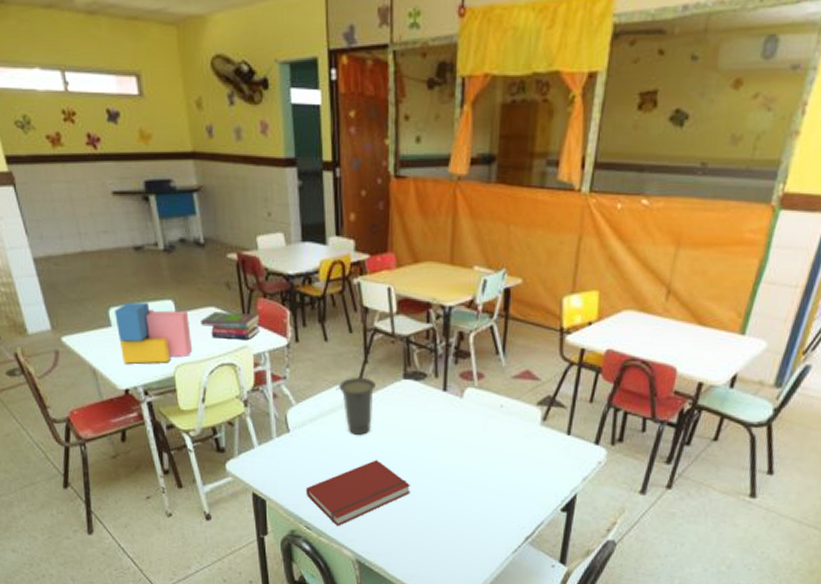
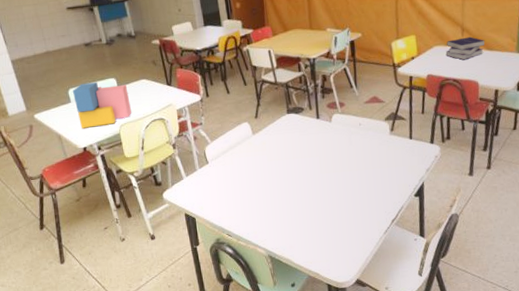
books: present [201,312,260,341] -> none [136,80,180,102]
book: present [306,460,410,526] -> none [224,176,302,231]
cup: present [339,376,376,435] -> none [241,116,268,159]
book: none [637,303,698,336] -> present [445,37,485,60]

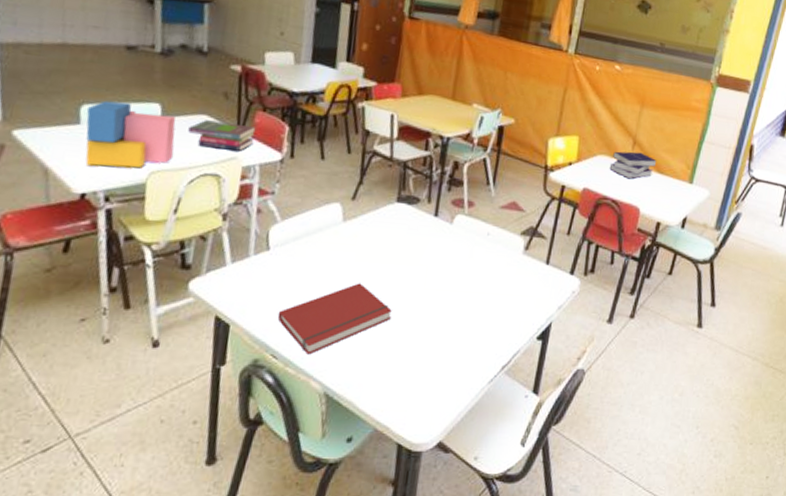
books: none [136,80,180,102] -> present [188,120,256,153]
book: none [224,176,302,231] -> present [277,283,392,355]

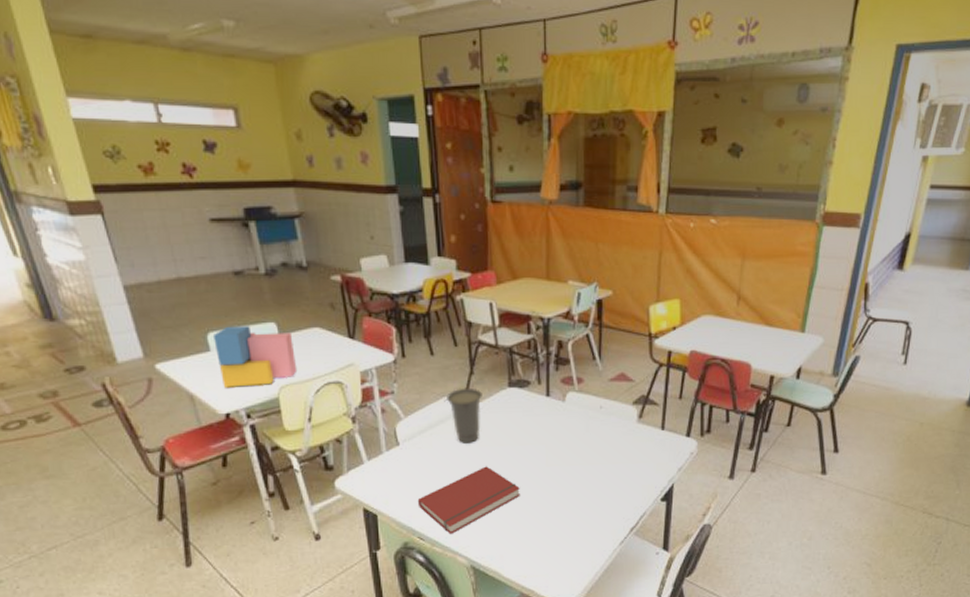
books: present [188,120,256,153] -> none [305,331,366,359]
cup: none [330,196,369,256] -> present [447,387,482,443]
book: present [609,151,657,179] -> none [715,307,765,336]

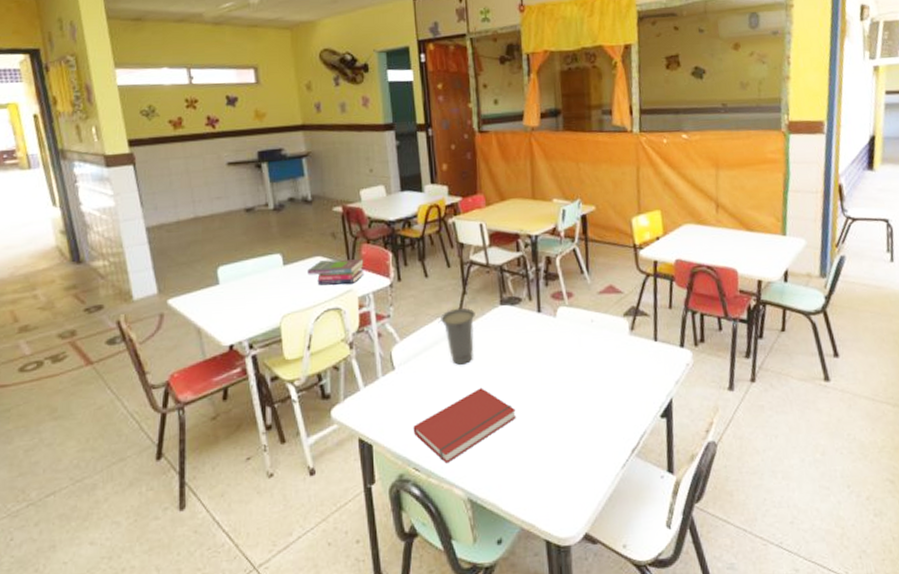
toy blocks: present [214,326,298,388] -> none [223,258,299,319]
books: none [305,331,366,359] -> present [307,259,364,286]

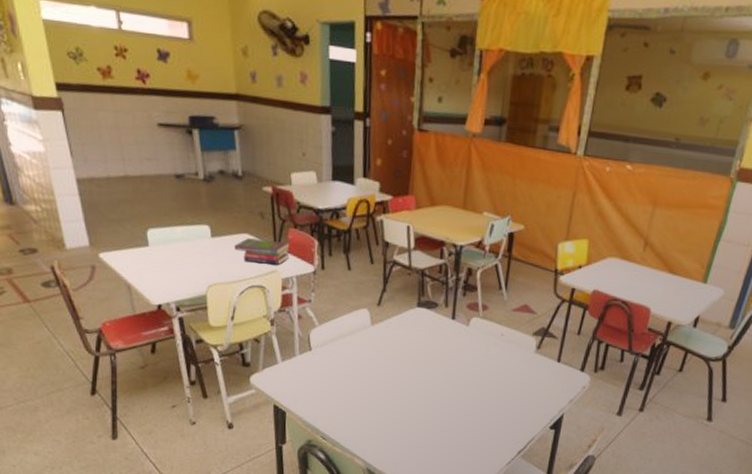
book: present [413,387,516,464] -> none [323,378,419,437]
cup: present [441,307,475,365] -> none [359,303,392,356]

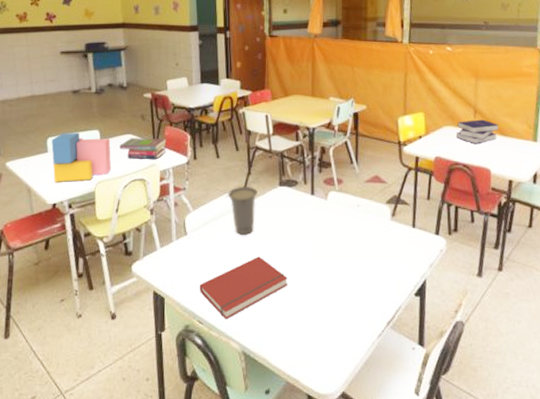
toy blocks: none [153,225,225,283] -> present [51,133,112,182]
book: none [323,378,419,437] -> present [199,256,287,319]
cup: none [359,303,392,356] -> present [228,186,257,235]
book: none [619,253,669,281] -> present [456,119,499,144]

